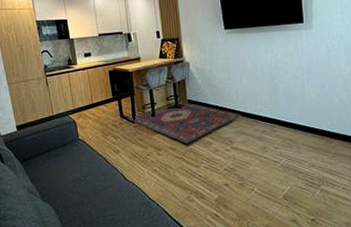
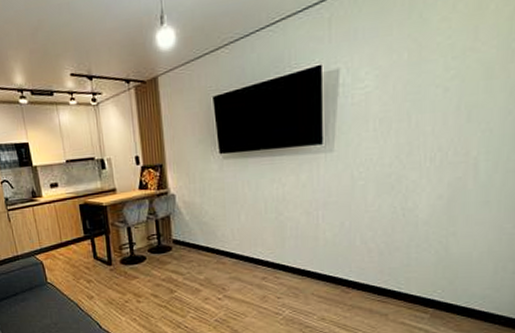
rug: present [126,104,242,144] -> none [100,244,239,291]

